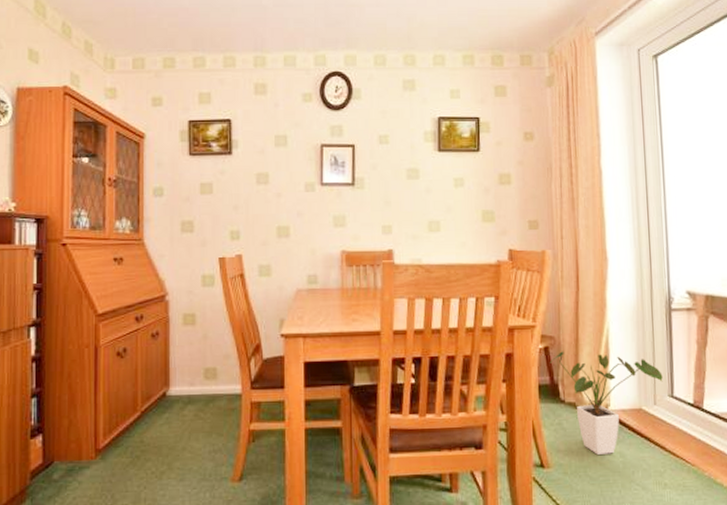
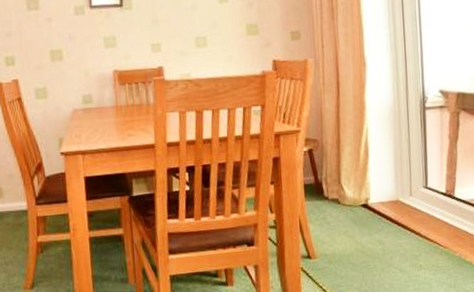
house plant: present [550,351,663,455] -> none [314,152,418,244]

